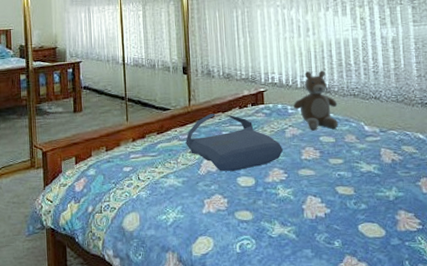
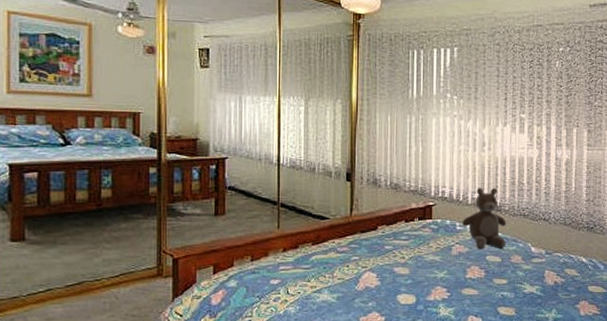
bag: present [185,114,284,171] -> none [344,226,448,288]

